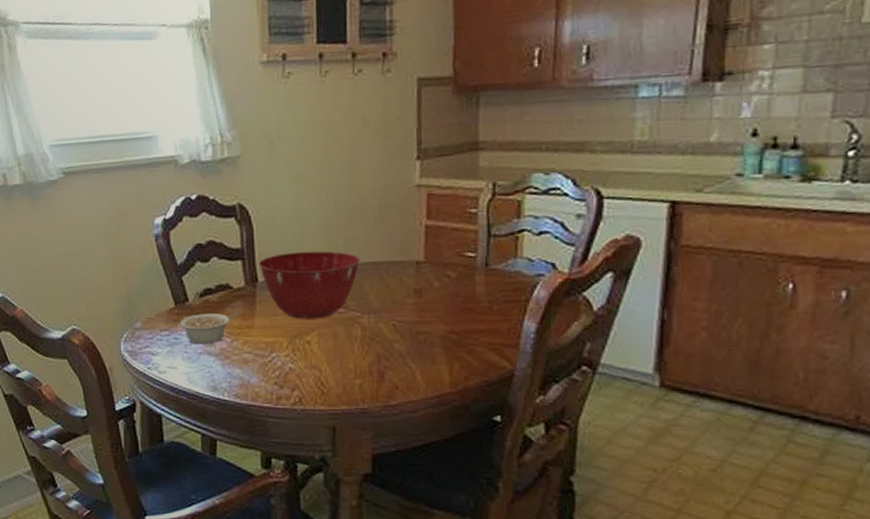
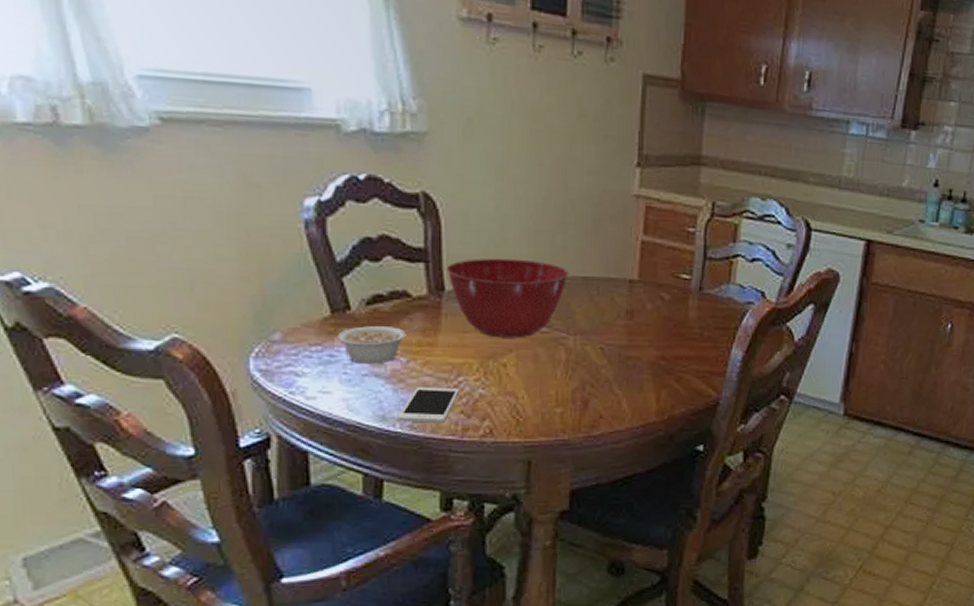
cell phone: none [226,362,273,393] -> present [398,387,459,423]

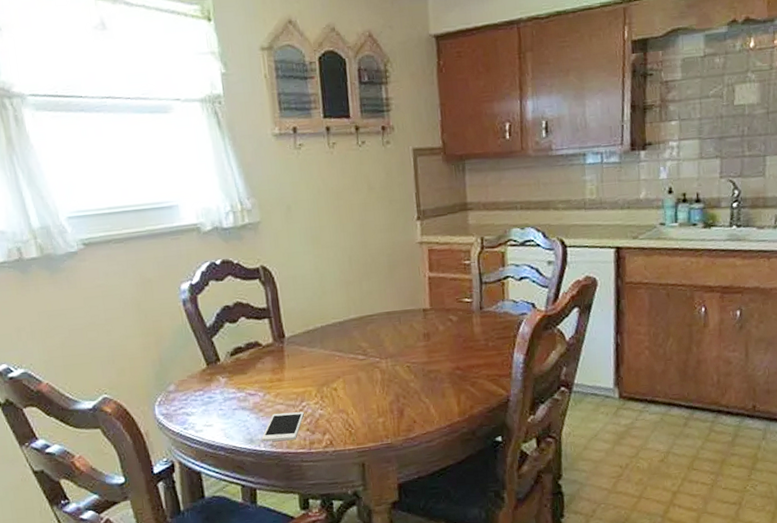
legume: present [338,324,419,364] -> none [213,366,270,401]
mixing bowl: present [446,258,569,338] -> none [284,305,376,369]

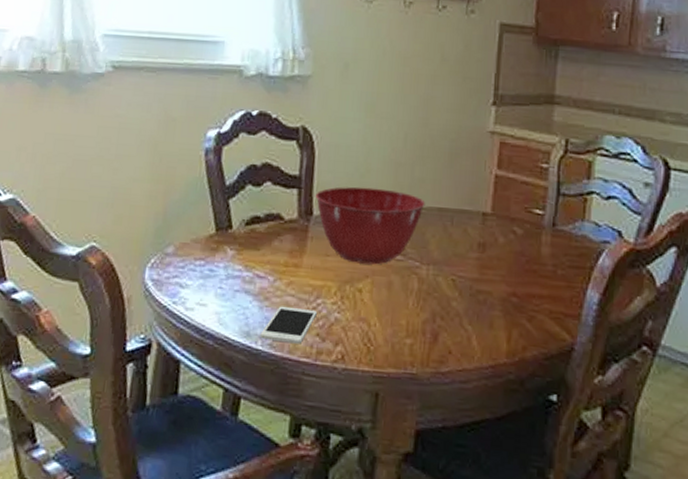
mixing bowl: none [284,305,376,369] -> present [315,186,425,265]

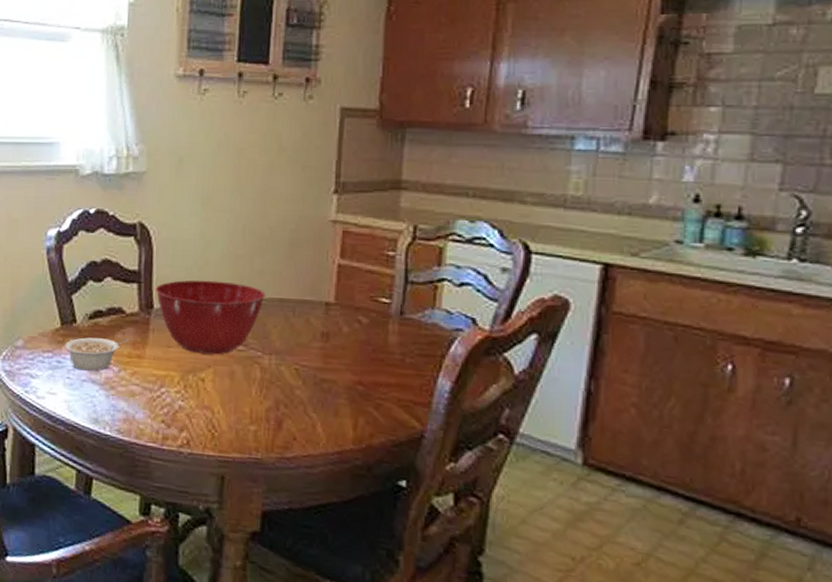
legume: none [218,244,288,281] -> present [65,337,130,371]
cell phone: present [260,306,317,344] -> none [108,394,161,430]

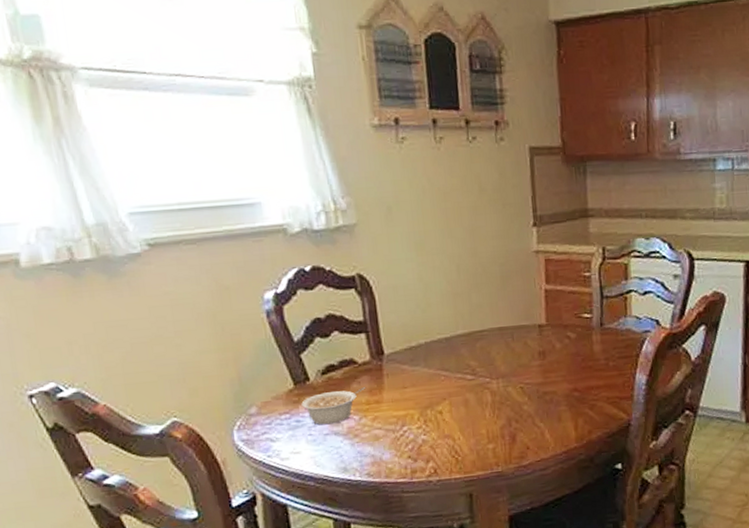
mixing bowl: present [155,280,266,355] -> none [383,319,486,390]

